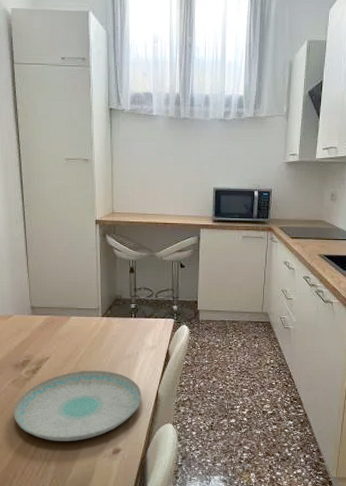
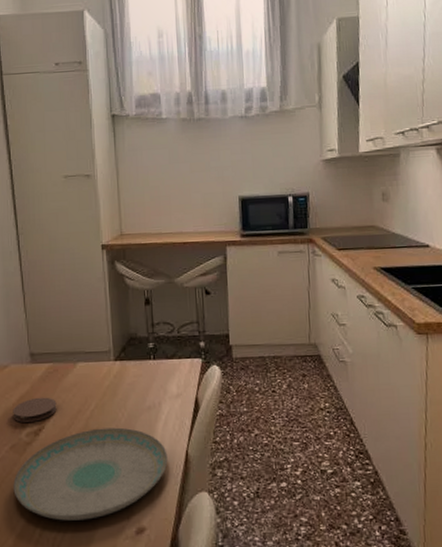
coaster: none [15,343,52,362] -> present [13,397,57,422]

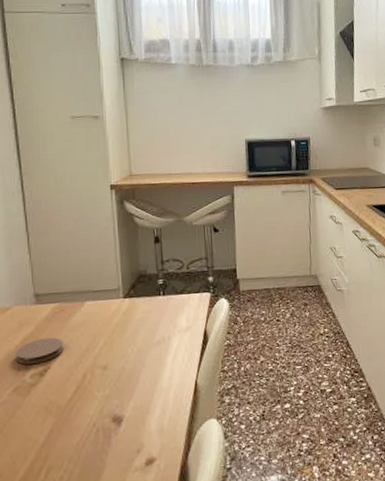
plate: present [13,427,168,521] -> none [16,363,177,460]

